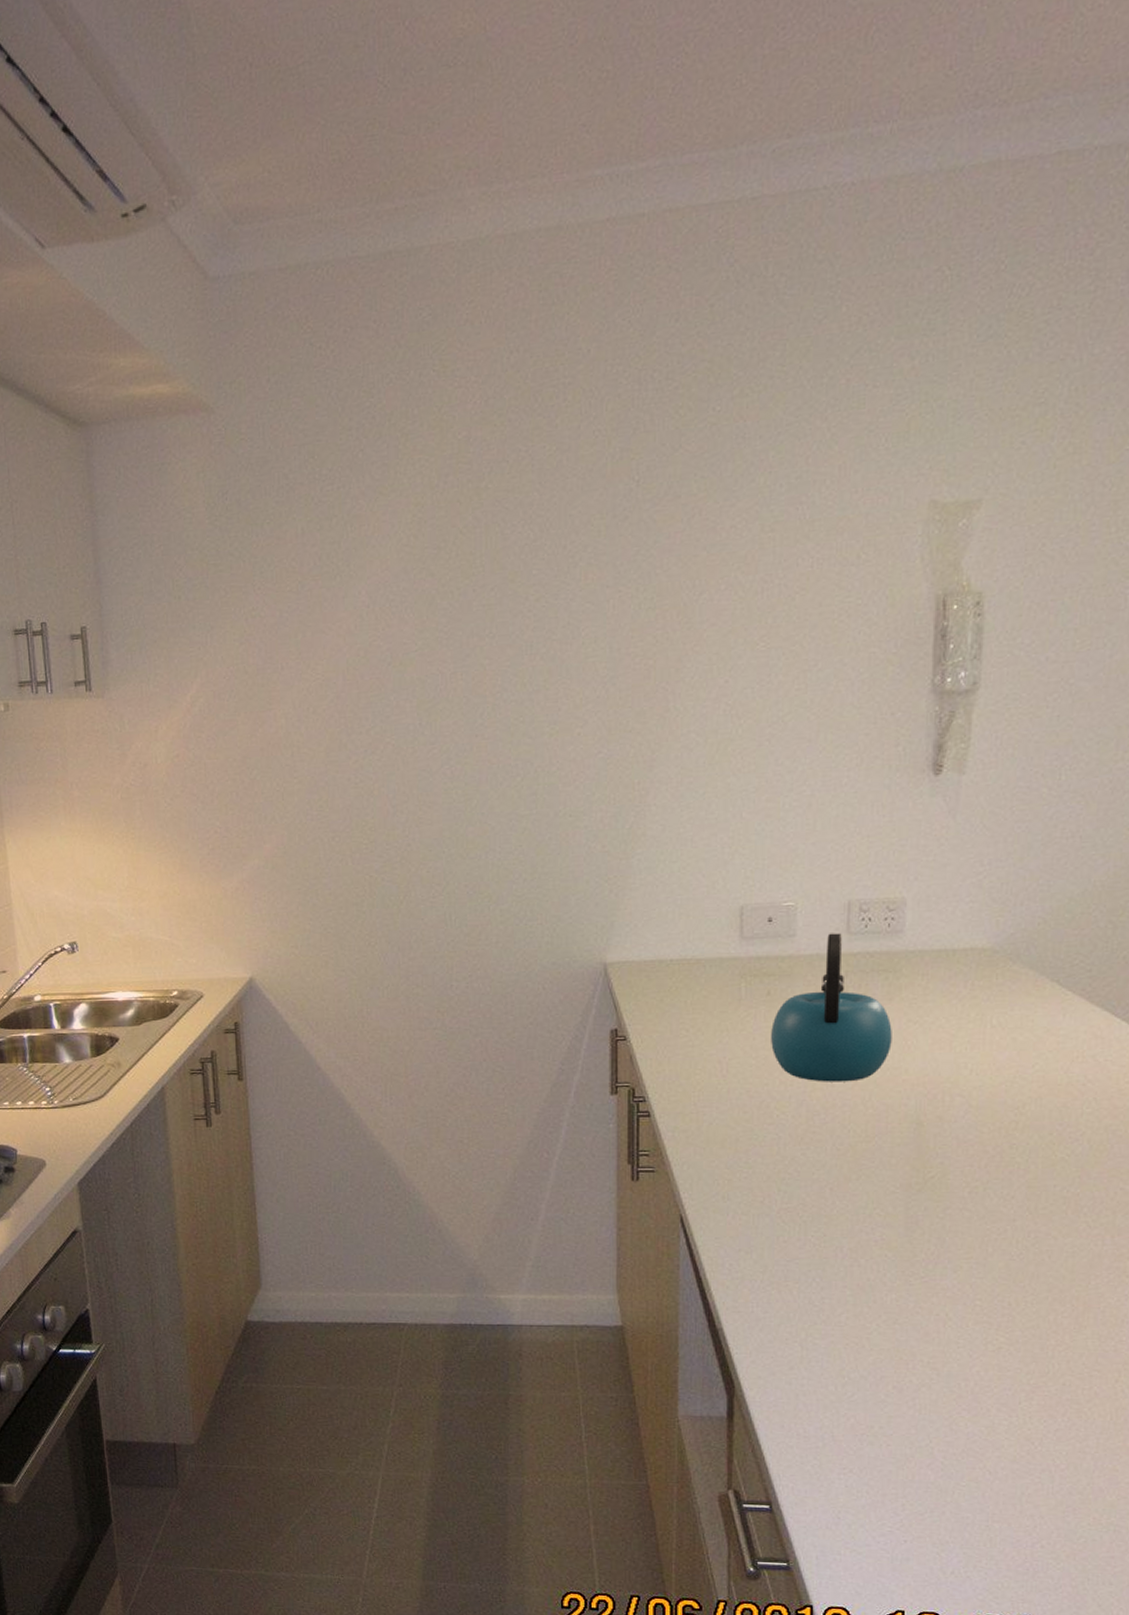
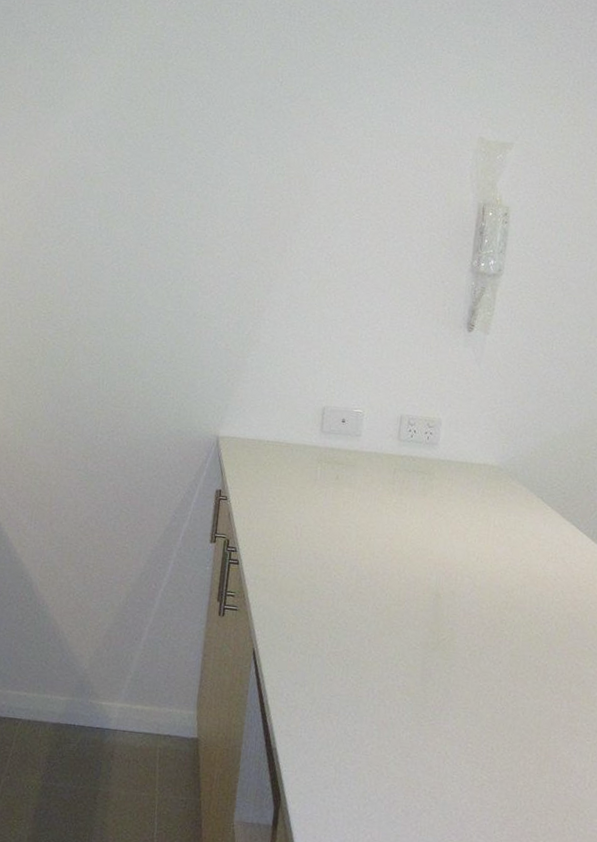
kettle: present [771,933,892,1082] -> none [335,437,424,556]

